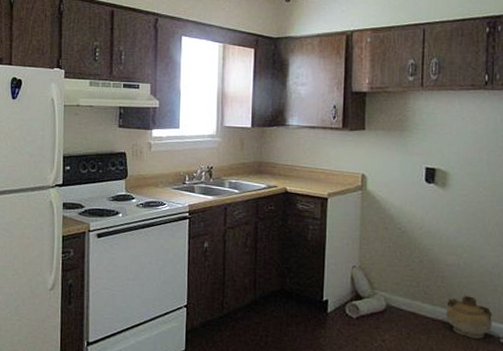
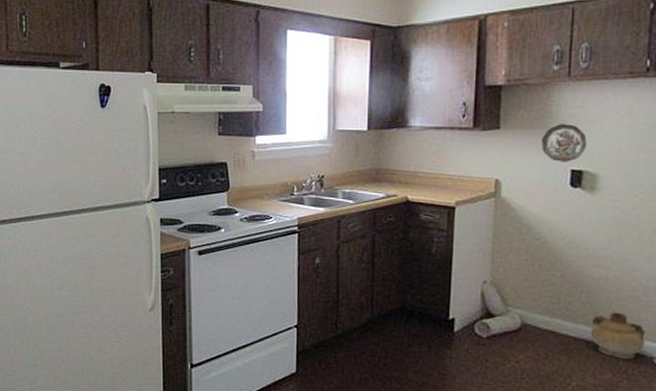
decorative plate: none [400,127,438,161] -> present [541,124,587,162]

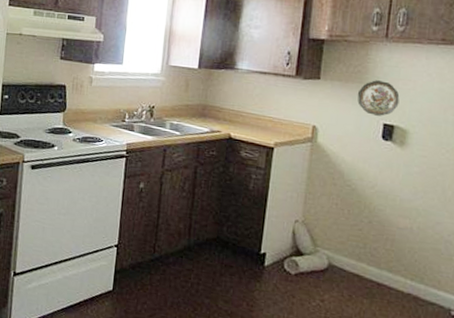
ceramic jug: present [590,312,645,359] -> none [392,262,444,309]

